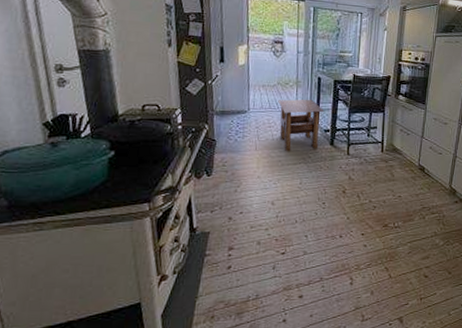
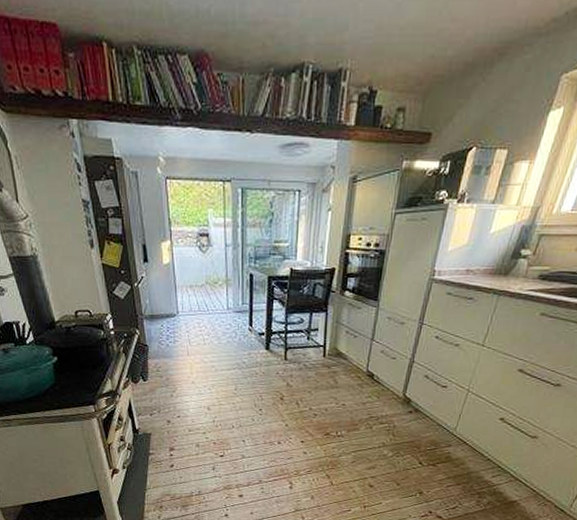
side table: present [278,99,324,151] -> none [207,299,258,356]

